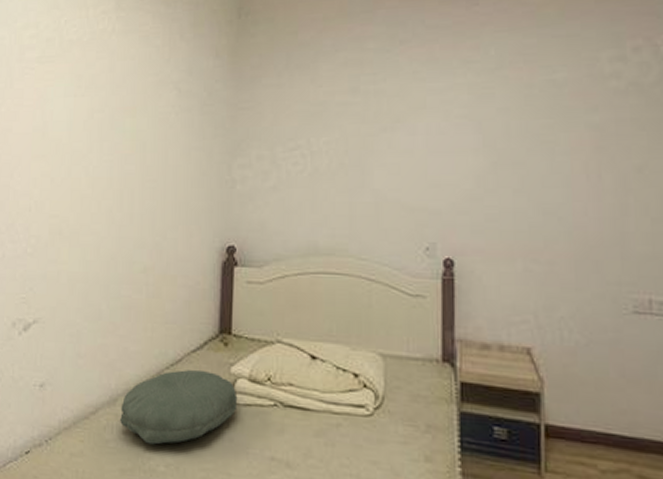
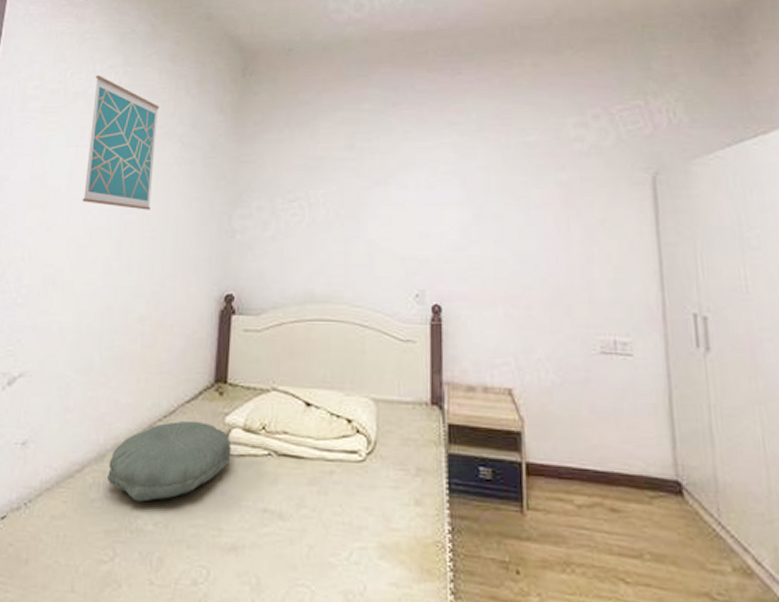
wall art: none [82,22,154,161] -> present [82,75,160,210]

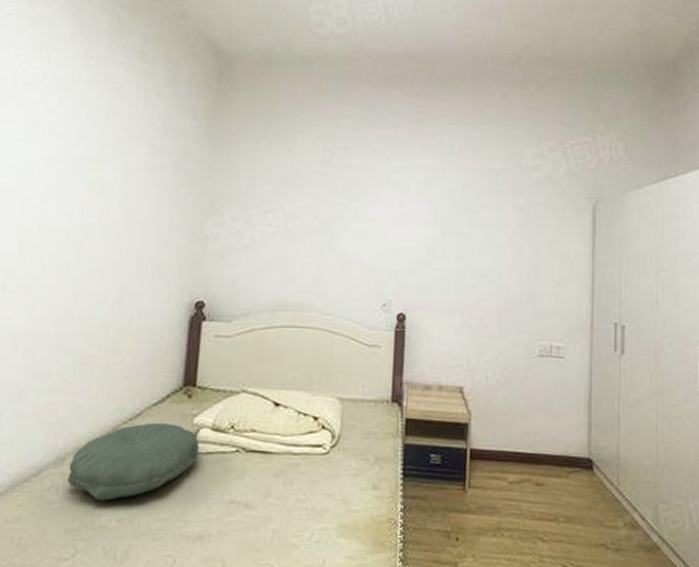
wall art: present [82,75,160,210] -> none [36,66,126,214]

